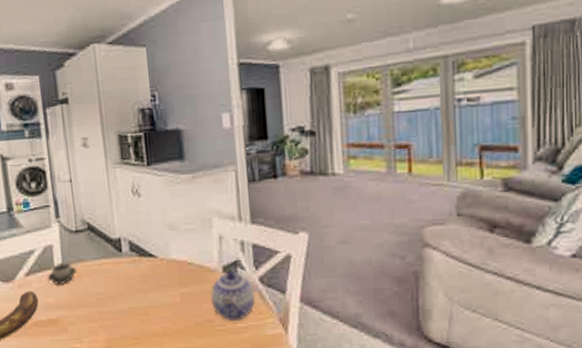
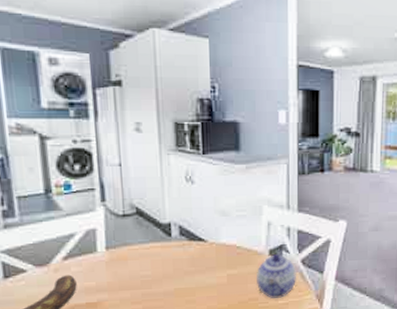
cup: present [47,261,77,285] -> none [88,245,122,268]

